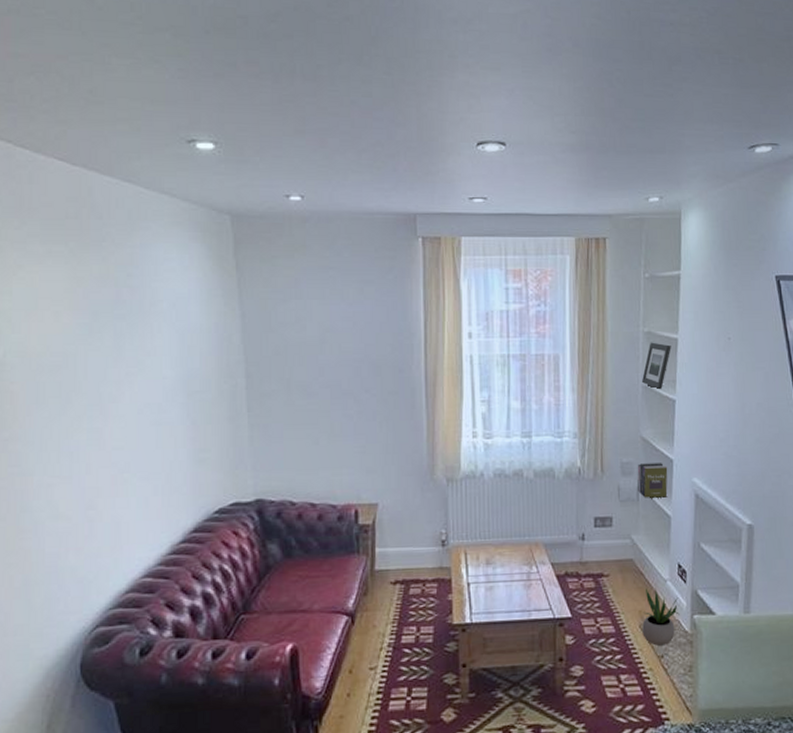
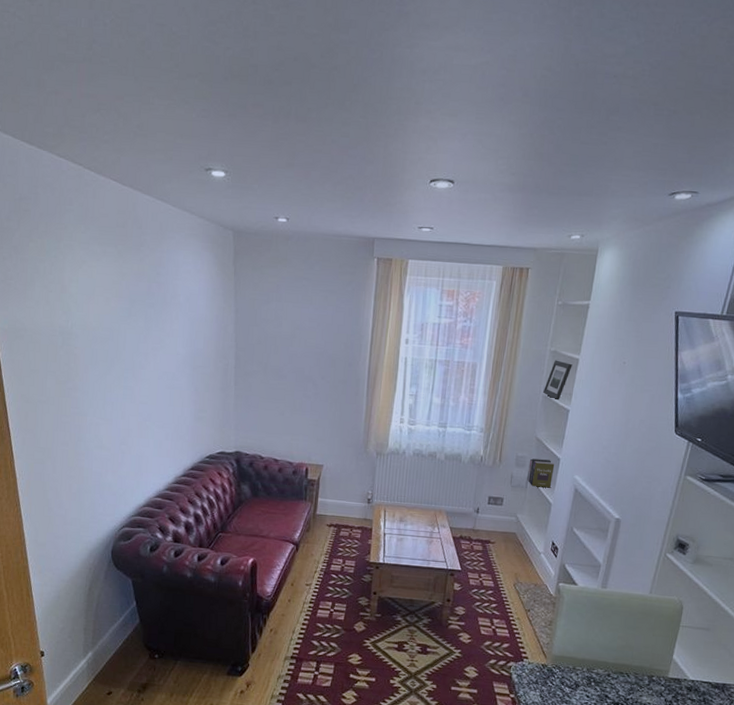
potted plant: present [642,588,680,646] -> none [515,557,549,602]

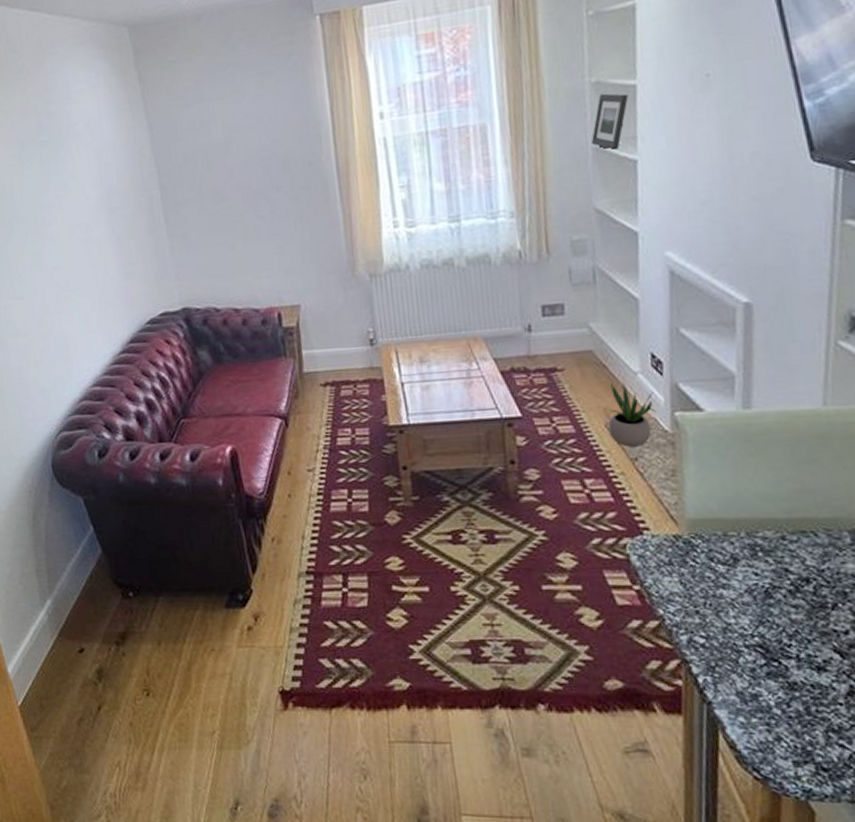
potted plant: none [515,557,549,602] -> present [608,382,656,447]
books: present [527,458,555,488] -> none [591,237,633,280]

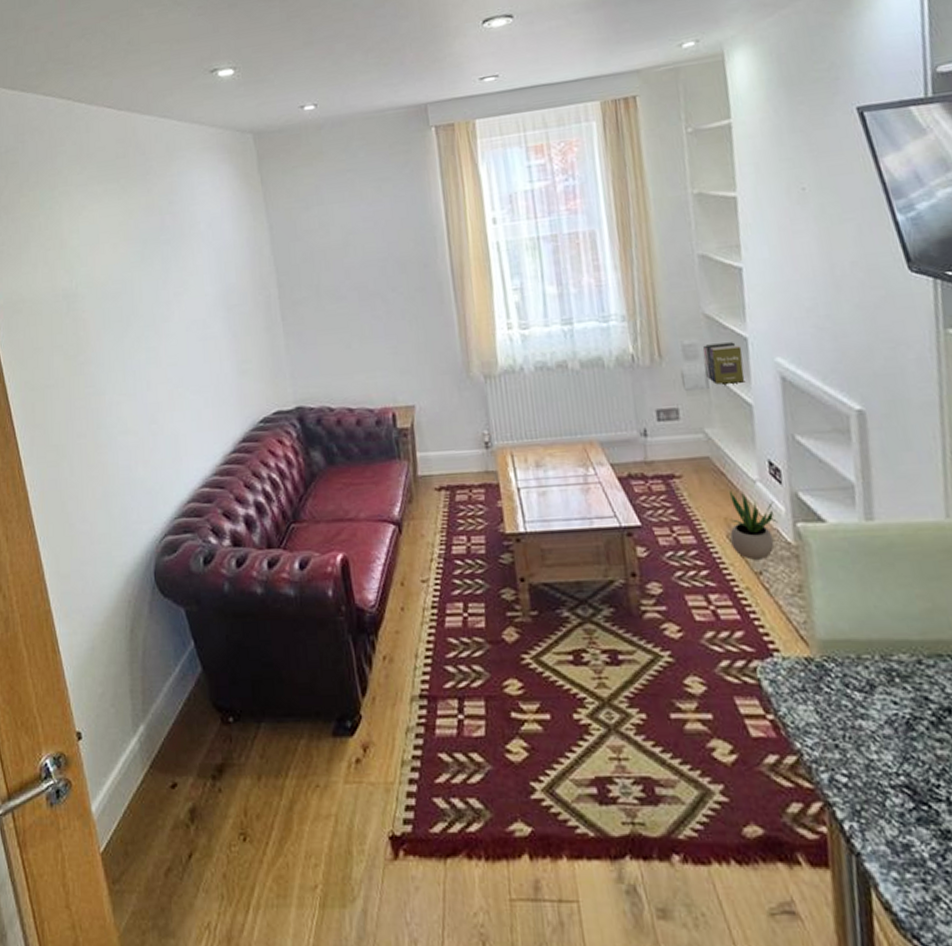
picture frame: present [591,93,628,151] -> none [696,204,730,258]
books: none [591,237,633,280] -> present [703,342,745,385]

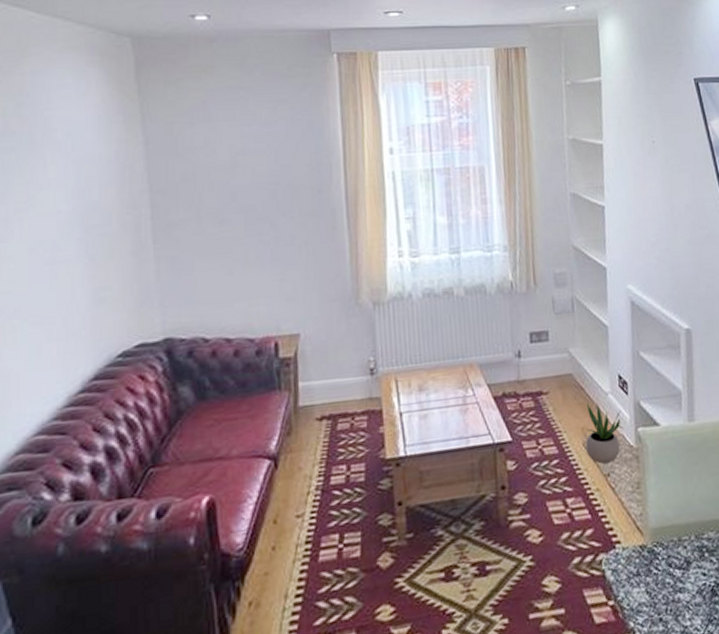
books: present [703,342,745,385] -> none [570,271,603,309]

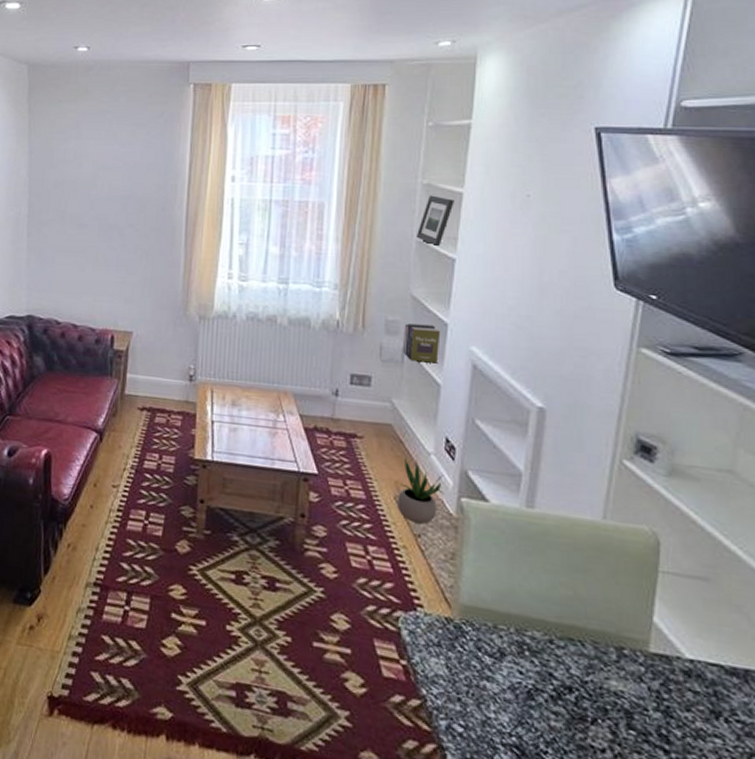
picture frame: none [569,149,597,197] -> present [415,195,455,247]
books: none [570,271,603,309] -> present [403,323,441,364]

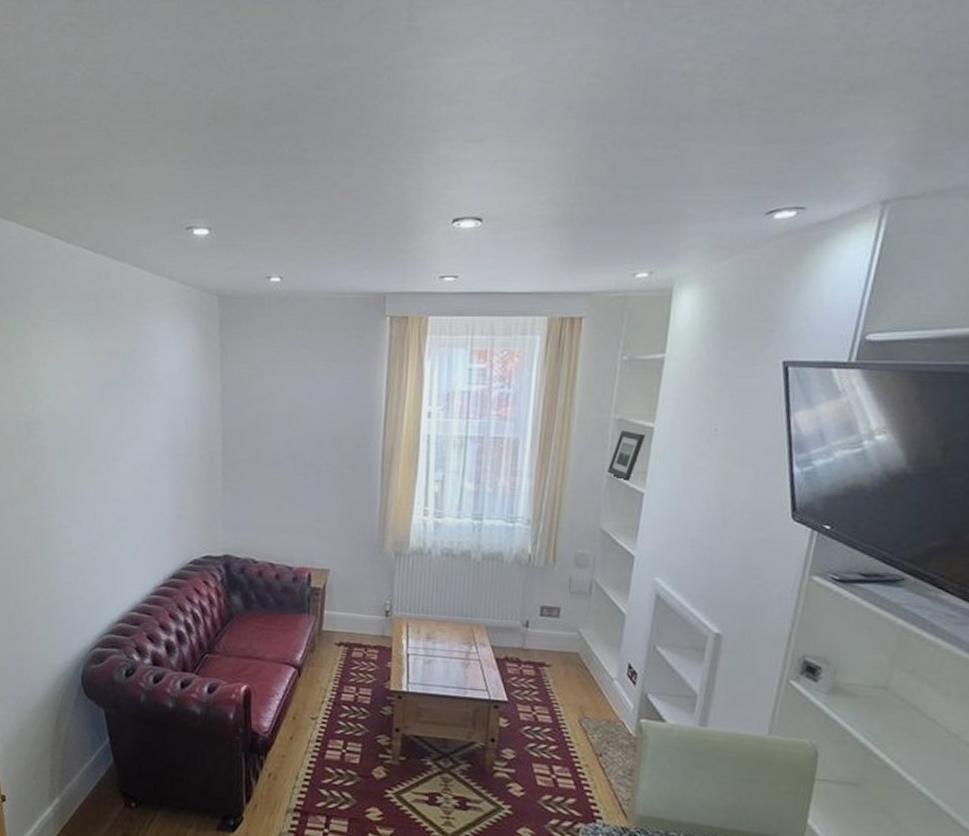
potted plant: present [397,458,444,524] -> none [581,684,626,744]
books: present [403,323,441,364] -> none [591,556,628,594]

